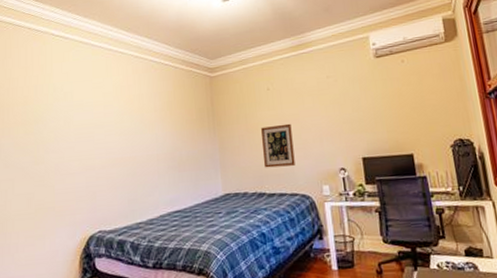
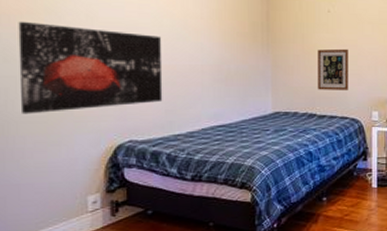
wall art: none [15,131,126,213] -> present [18,21,163,115]

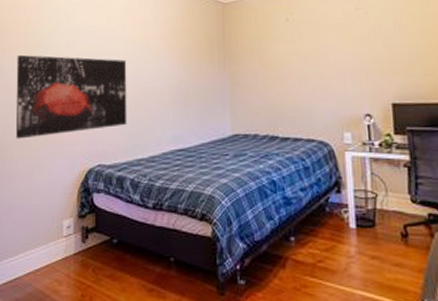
wall art: present [318,48,348,90] -> none [277,60,314,109]

